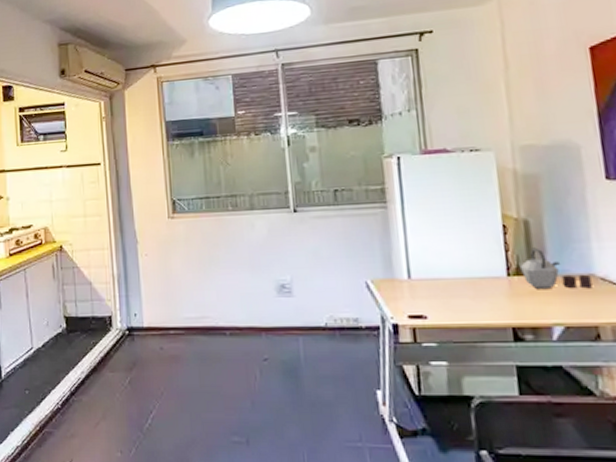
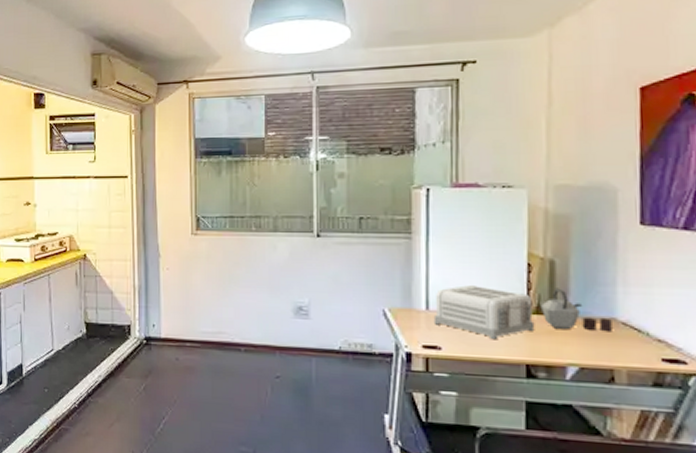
toaster: none [416,251,517,305] -> present [433,285,535,340]

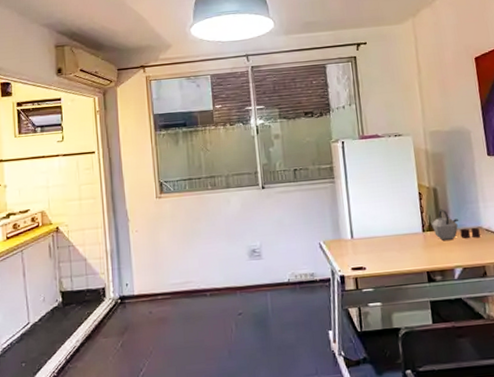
toaster: present [433,285,535,340] -> none [357,214,430,256]

